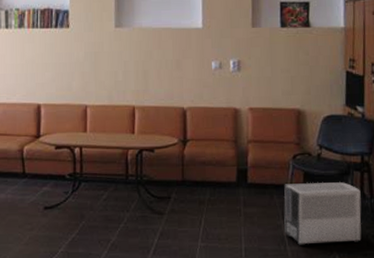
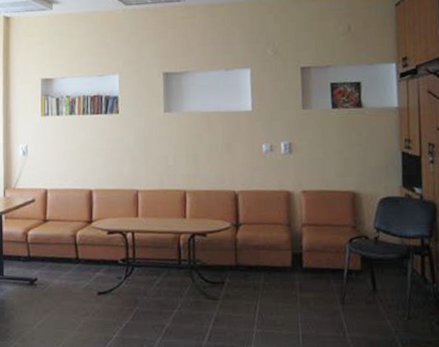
air purifier: present [284,182,362,246] -> none [341,266,425,333]

